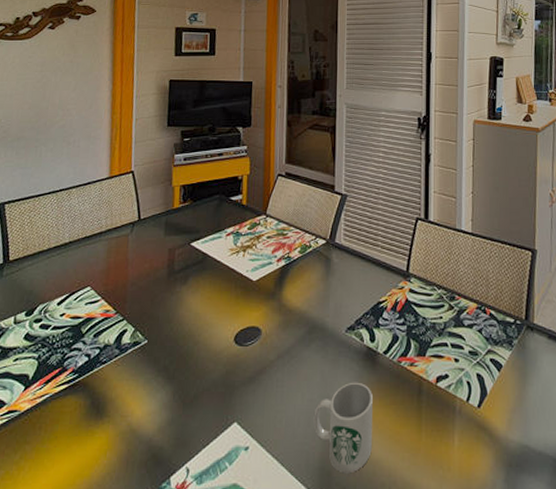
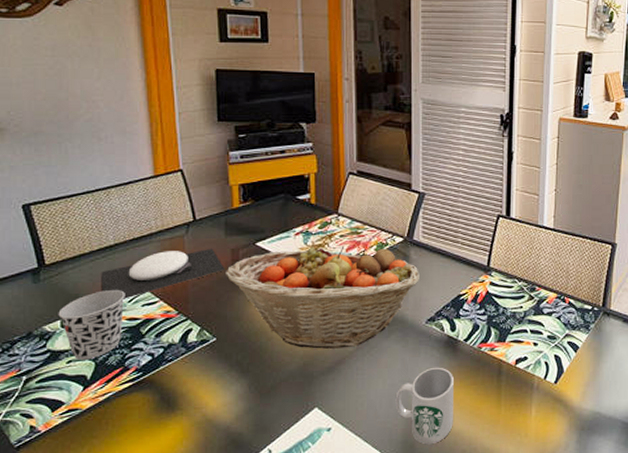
cup: none [13,287,73,358] -> present [58,290,125,360]
plate: none [53,247,161,297] -> present [101,248,224,299]
fruit basket: none [162,247,340,356] -> present [226,246,419,349]

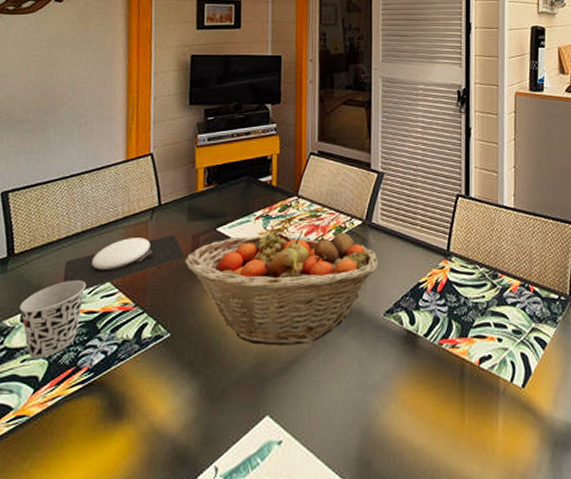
mug: present [395,367,453,445] -> none [351,367,413,463]

